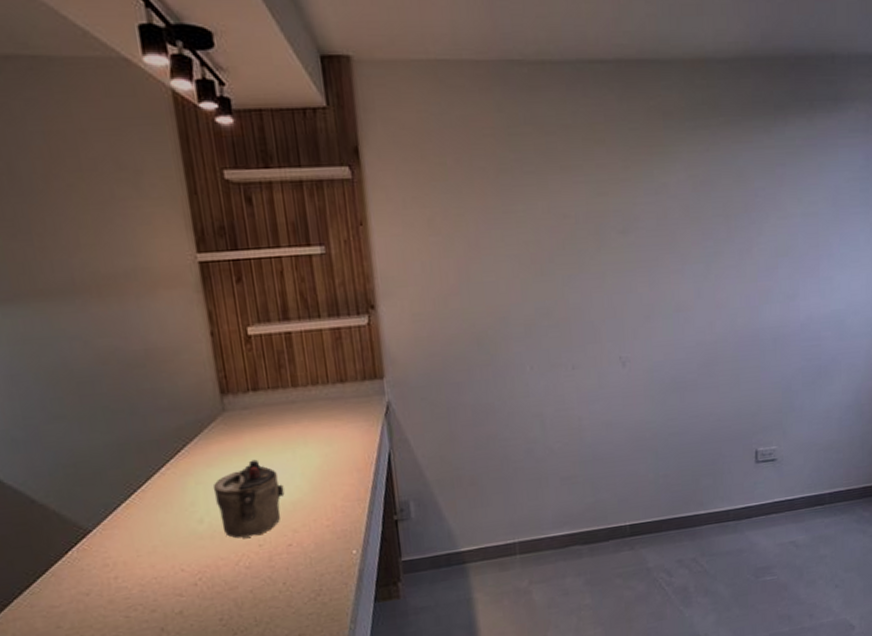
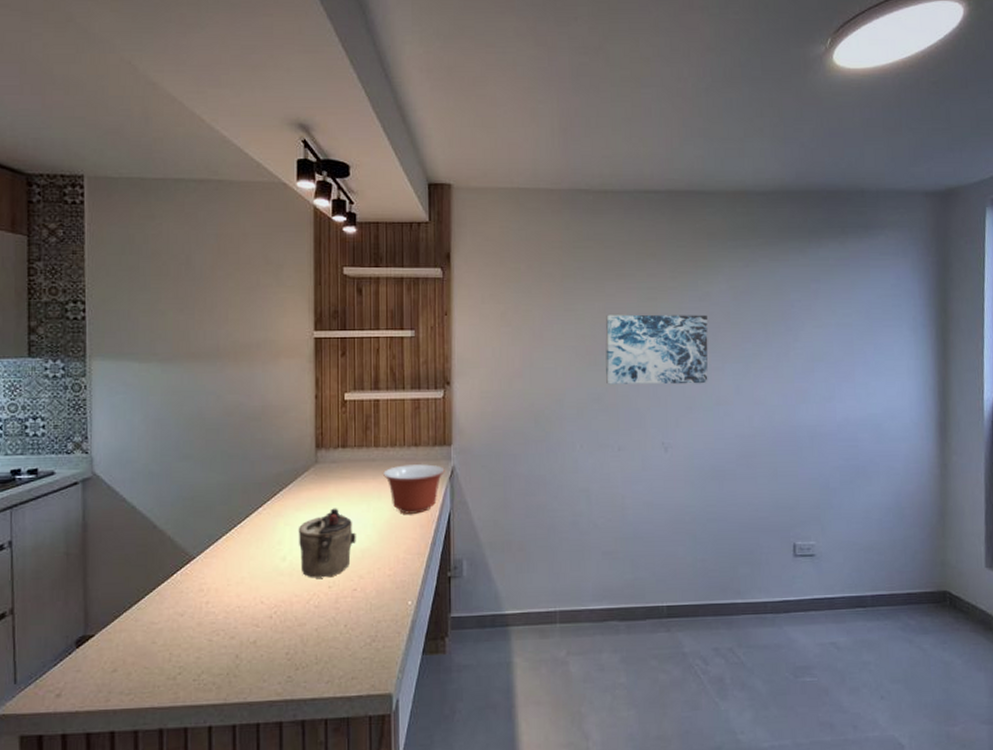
mixing bowl: none [306,401,379,459] -> present [383,464,445,514]
wall art: none [551,210,667,297] -> present [605,314,708,385]

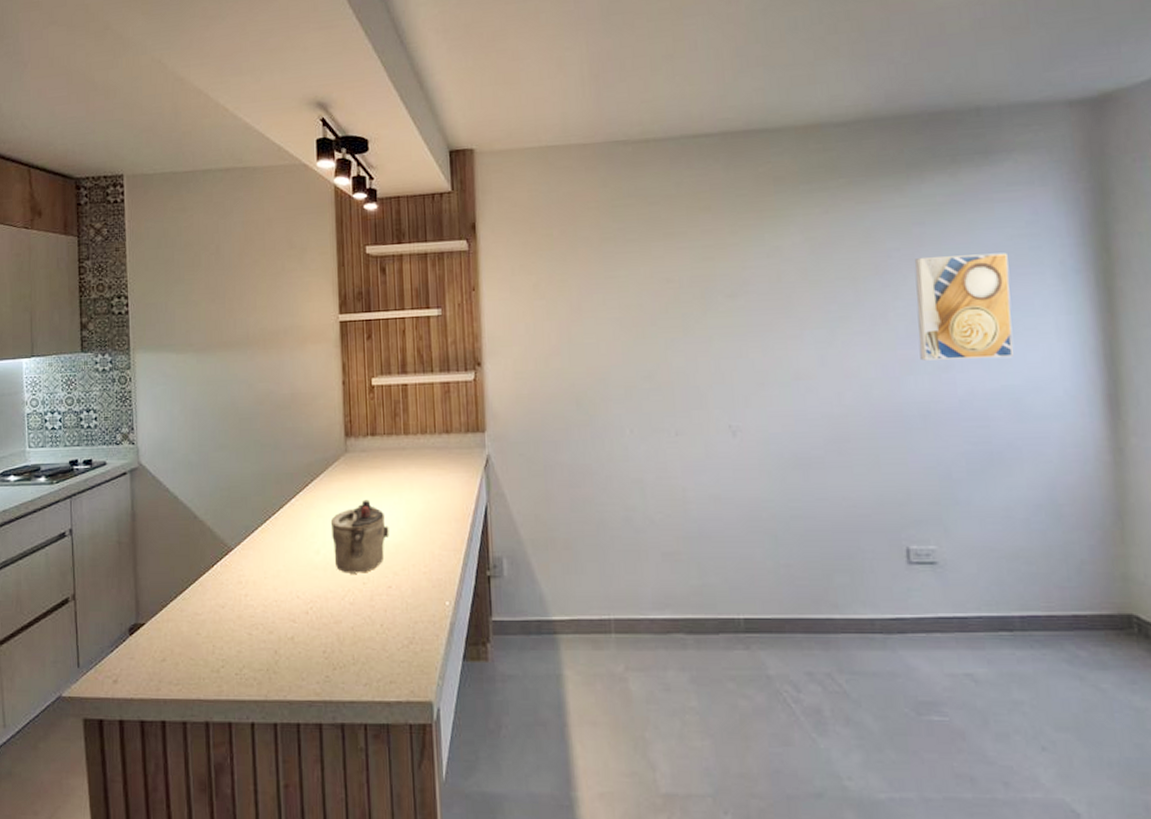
mixing bowl: present [383,464,445,514] -> none [414,452,479,507]
wall art: present [605,314,708,385] -> none [653,273,783,360]
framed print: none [810,308,878,392] -> present [915,252,1013,361]

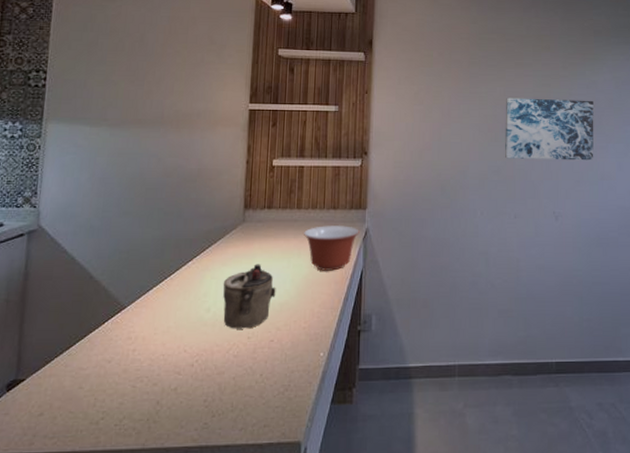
mixing bowl: none [414,452,479,507] -> present [304,226,359,271]
wall art: none [653,273,783,360] -> present [505,97,594,161]

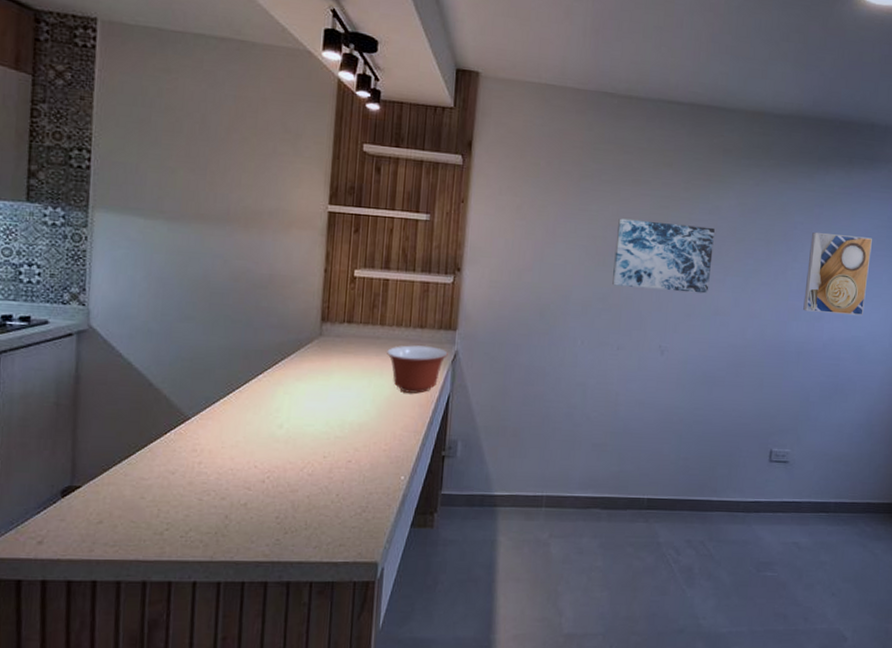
teapot: present [223,264,276,329] -> none [297,381,355,448]

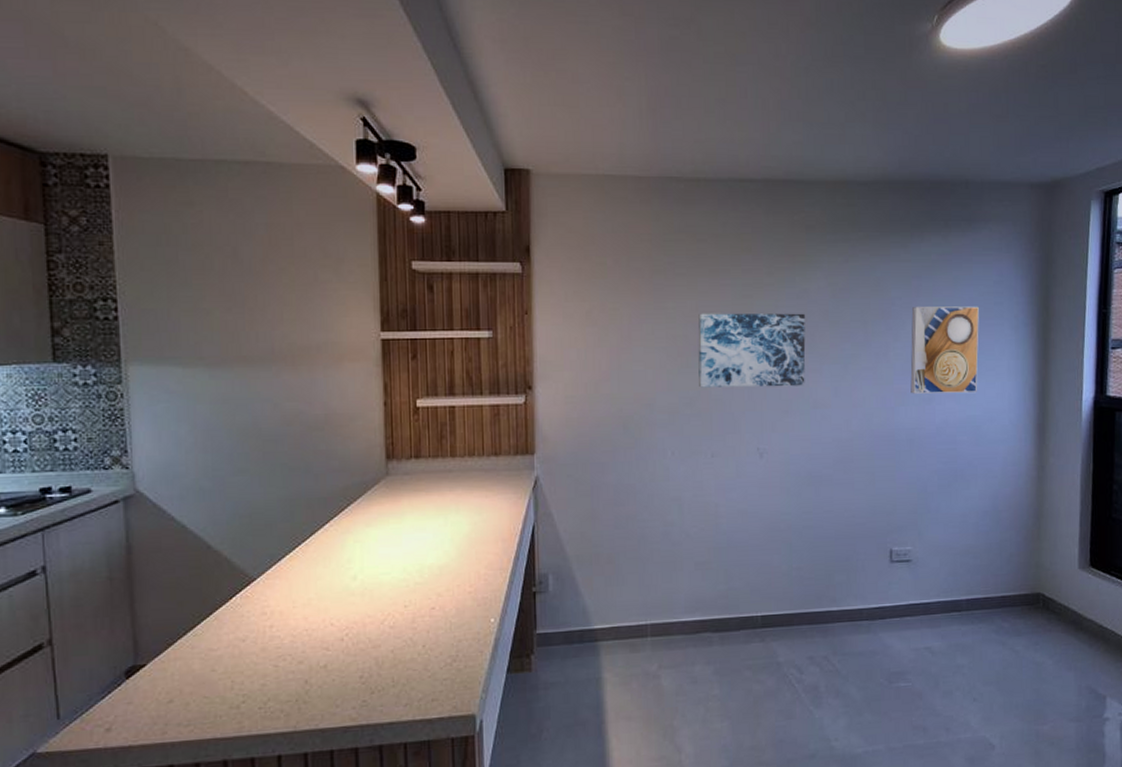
mixing bowl: present [387,345,448,394] -> none [461,474,528,528]

